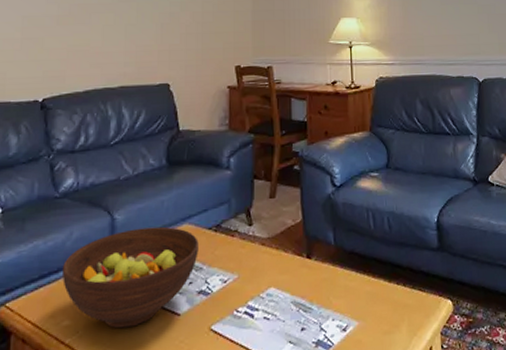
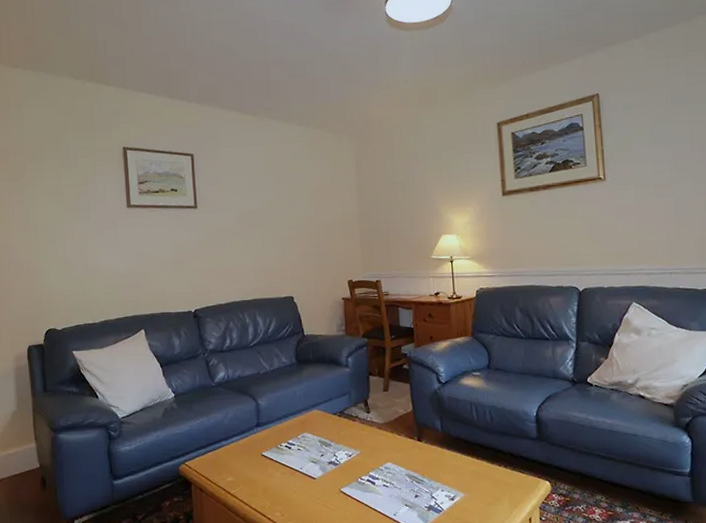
fruit bowl: present [61,226,199,329] -> none [223,411,327,486]

